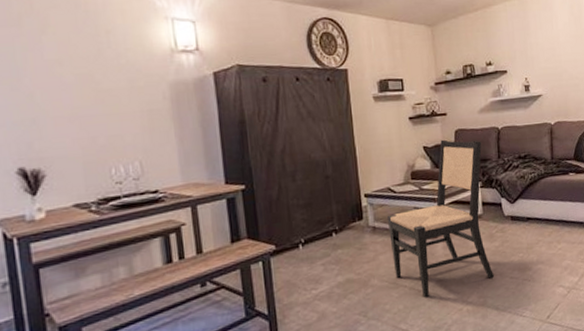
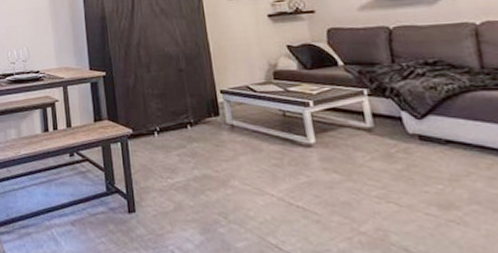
chair: present [388,139,494,298] -> none [247,38,397,214]

